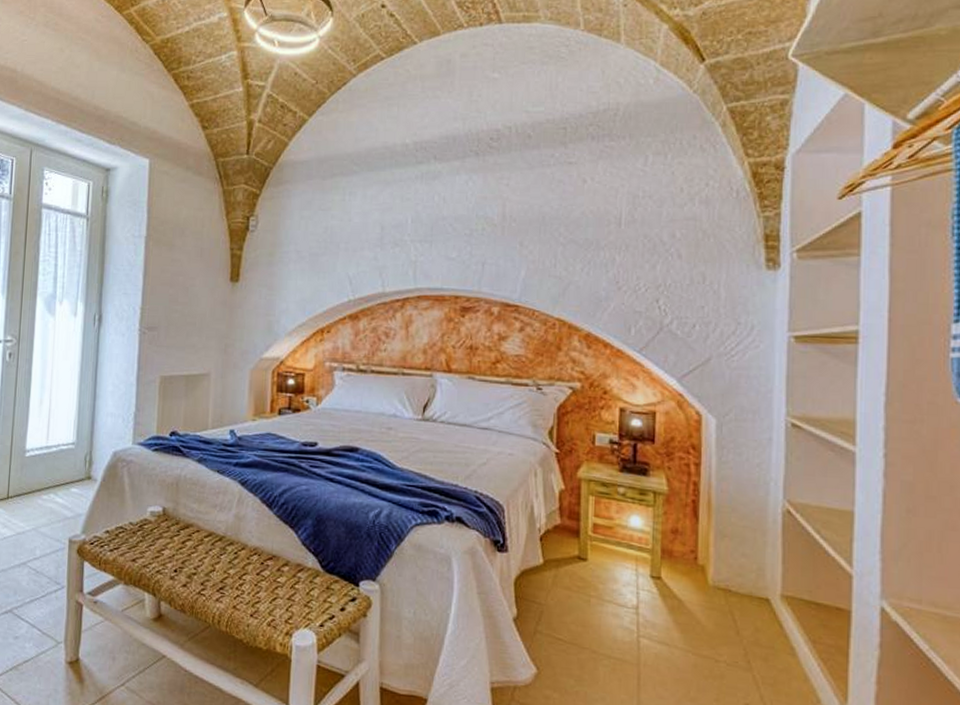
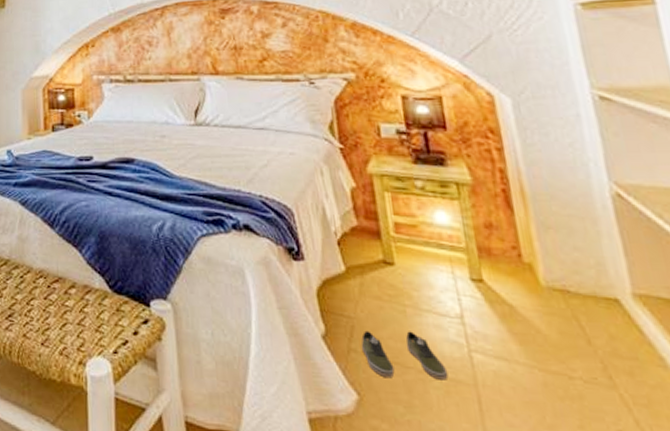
shoe: none [546,616,617,660] -> present [361,330,448,380]

